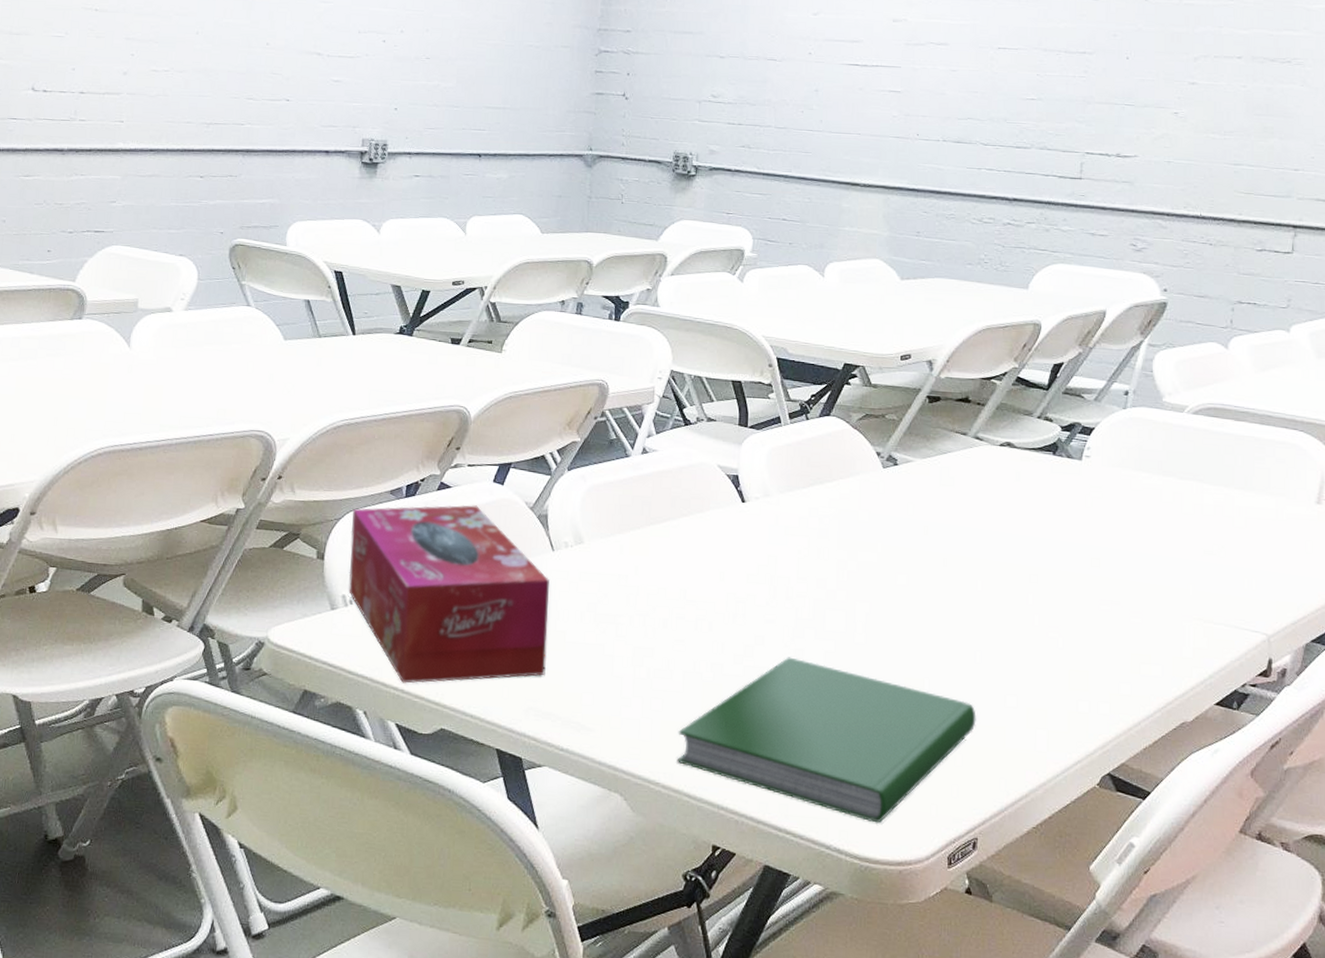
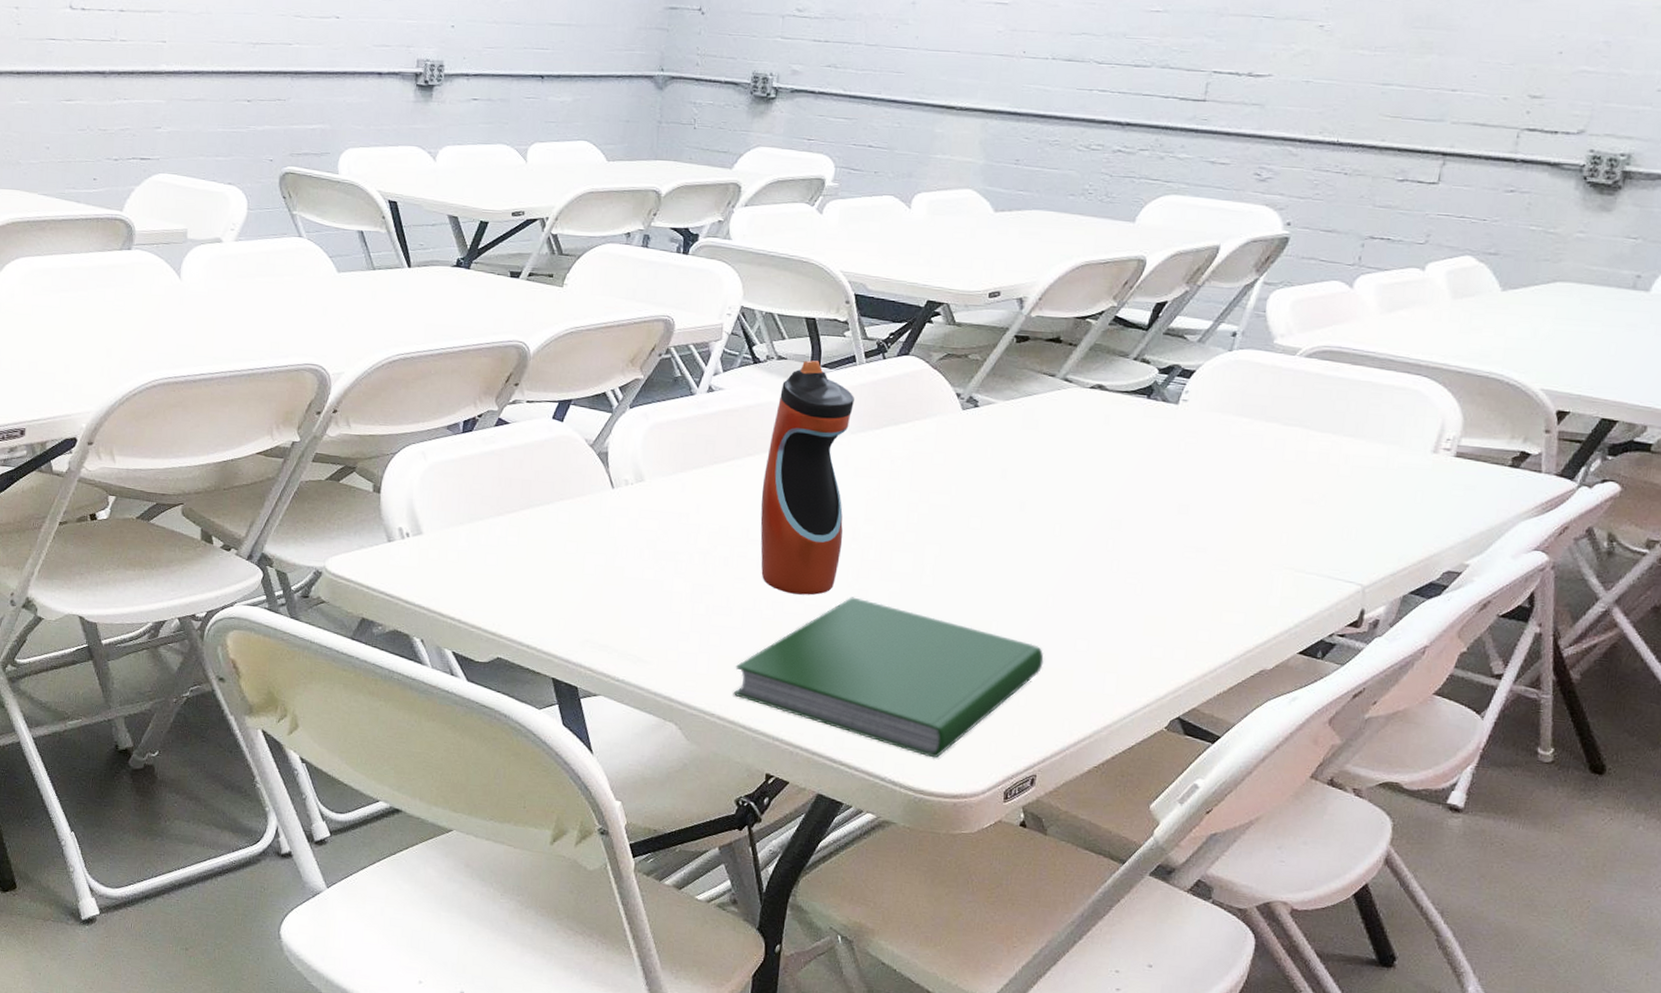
tissue box: present [348,504,549,683] -> none [405,441,608,614]
water bottle: none [697,421,781,656] -> present [760,360,854,595]

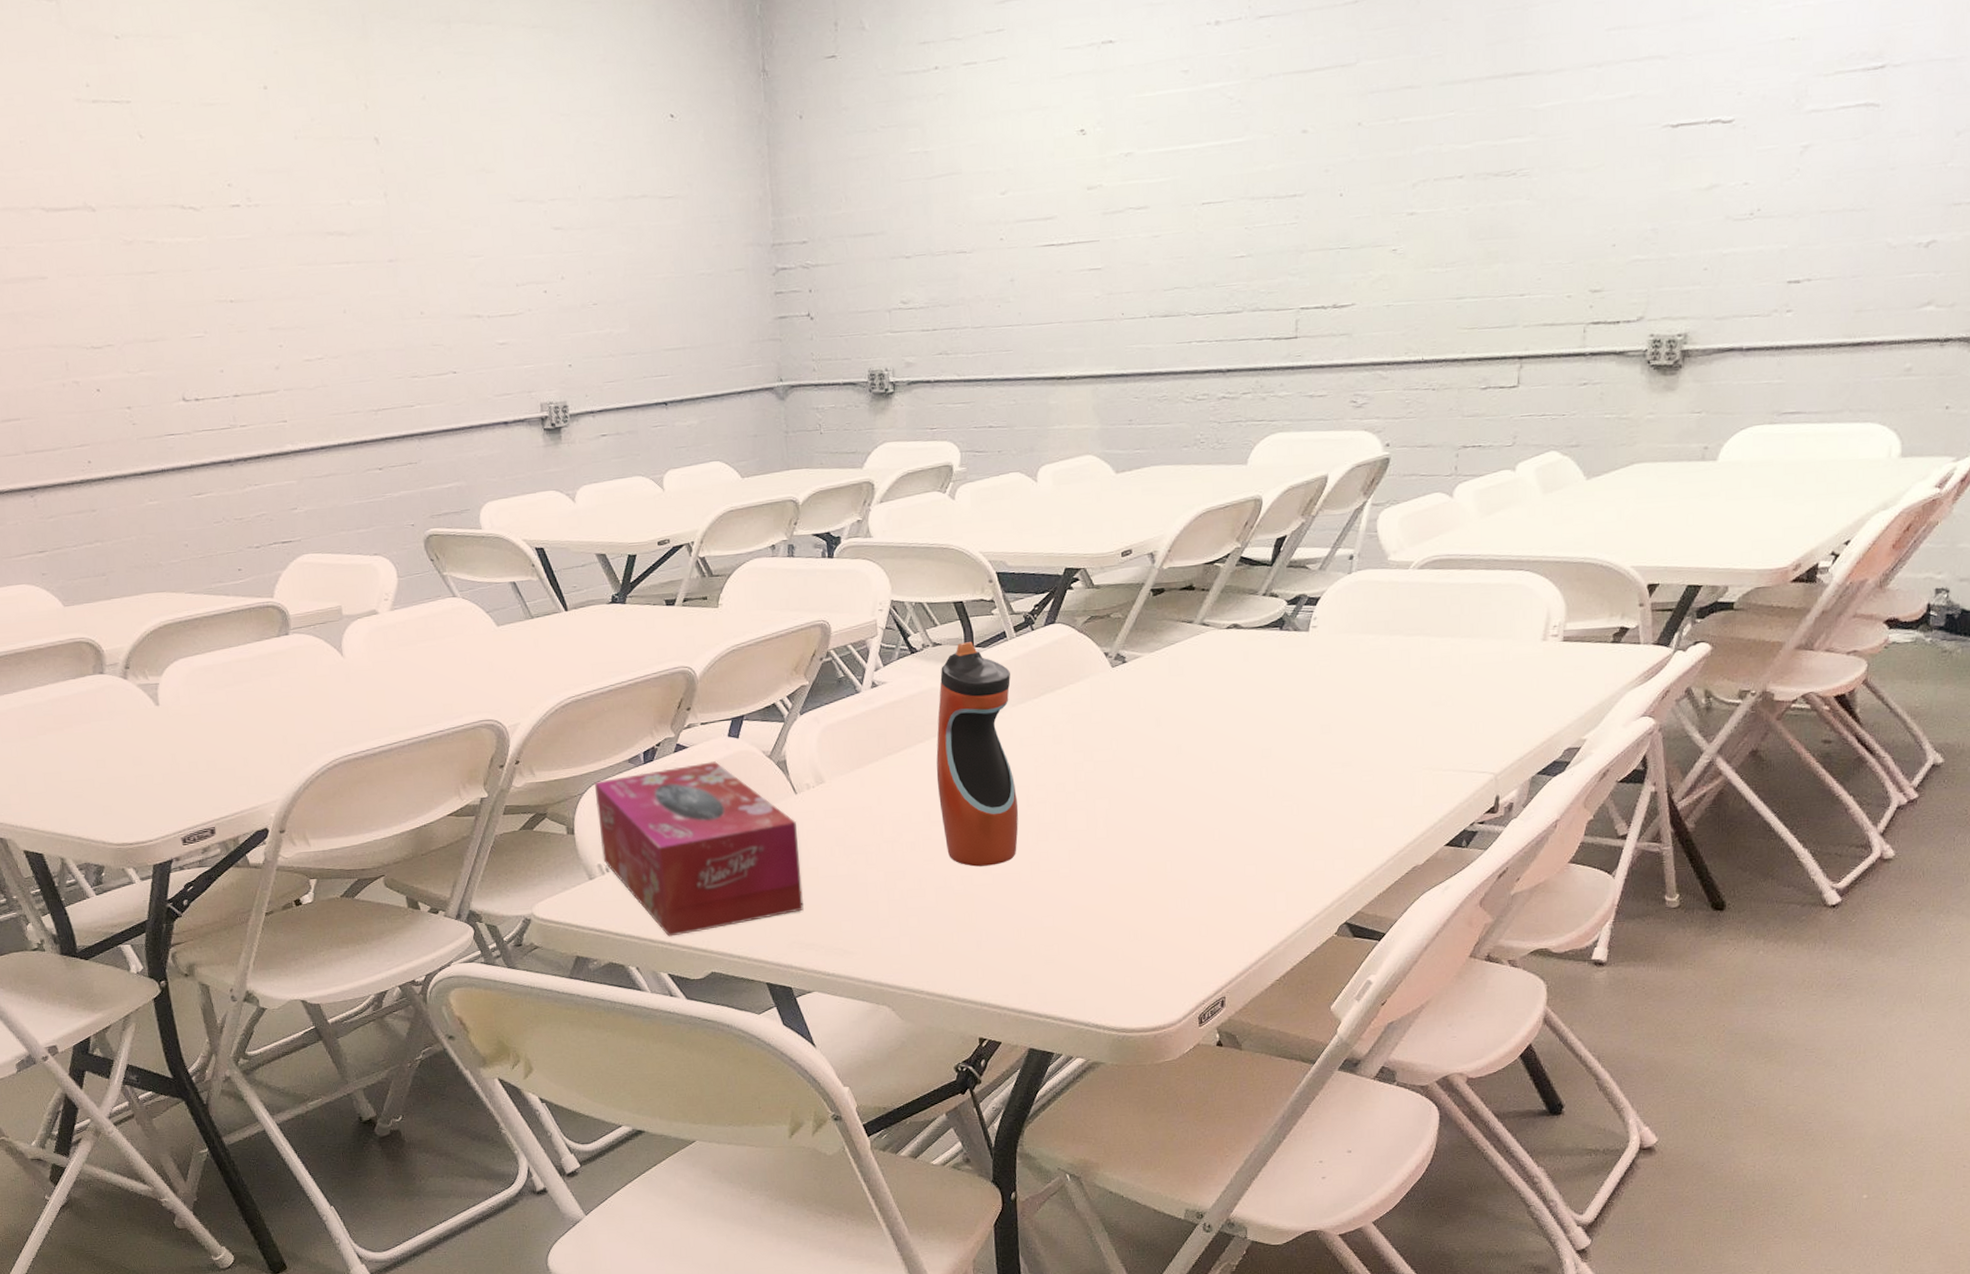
tissue box: none [405,441,608,614] -> present [594,761,804,937]
hardcover book: present [733,597,1044,758] -> none [936,860,1218,997]

